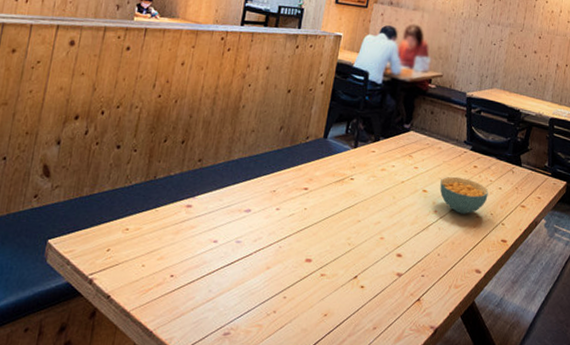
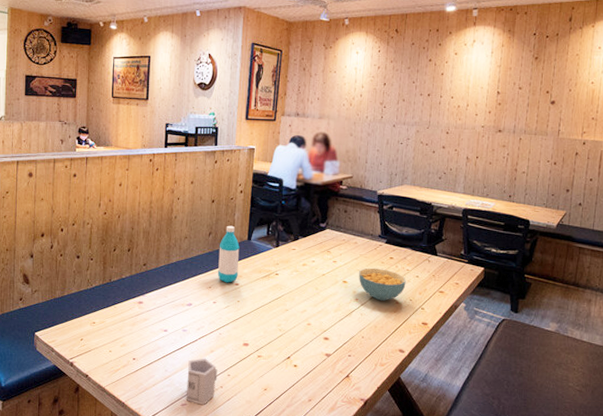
cup: none [231,276,272,334] -> present [187,358,218,405]
water bottle: none [284,120,314,187] -> present [217,225,240,283]

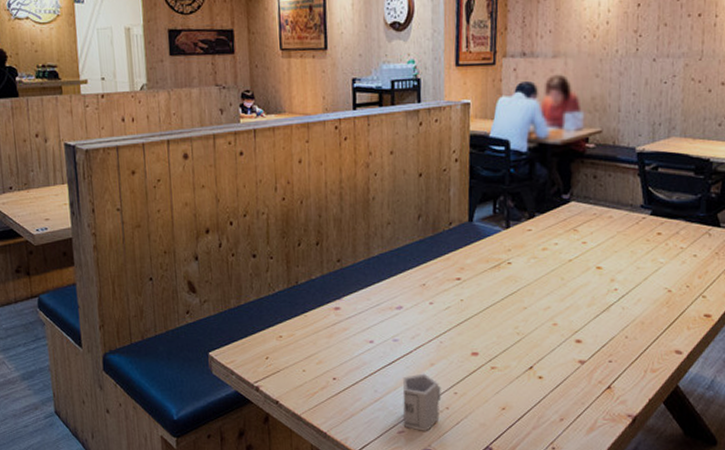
water bottle: present [217,225,240,283] -> none [432,204,459,278]
cereal bowl: present [359,268,406,301] -> none [617,247,680,290]

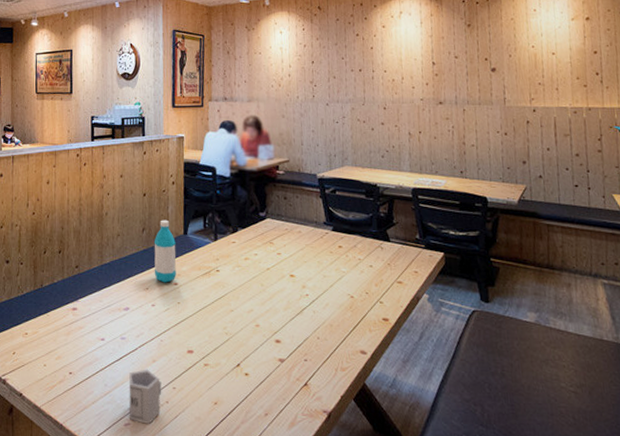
water bottle: none [432,204,459,278] -> present [154,220,176,283]

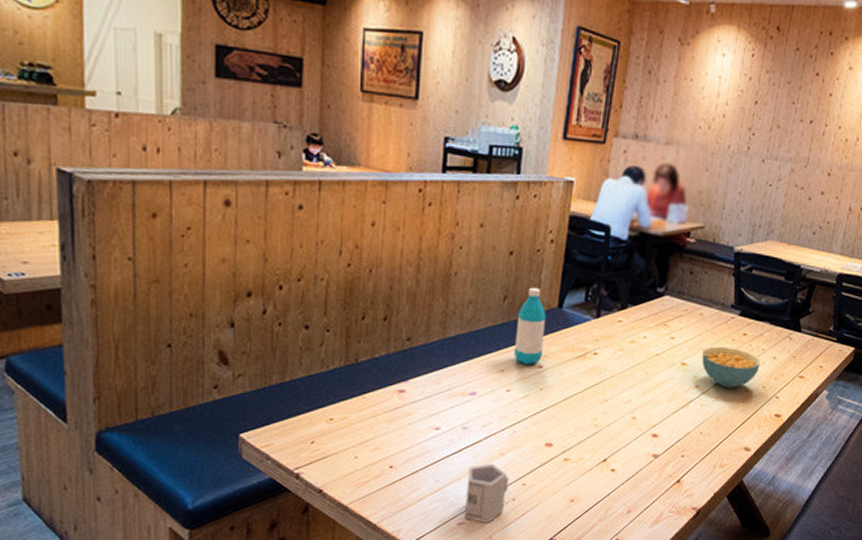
cereal bowl: none [306,258,360,295] -> present [702,346,760,388]

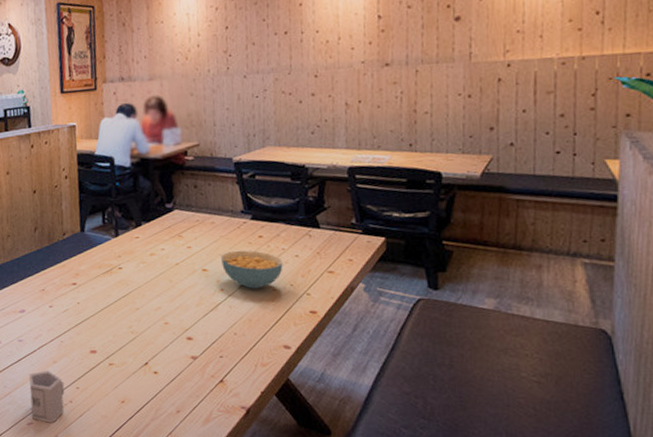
water bottle: present [513,287,547,365] -> none [47,217,75,283]

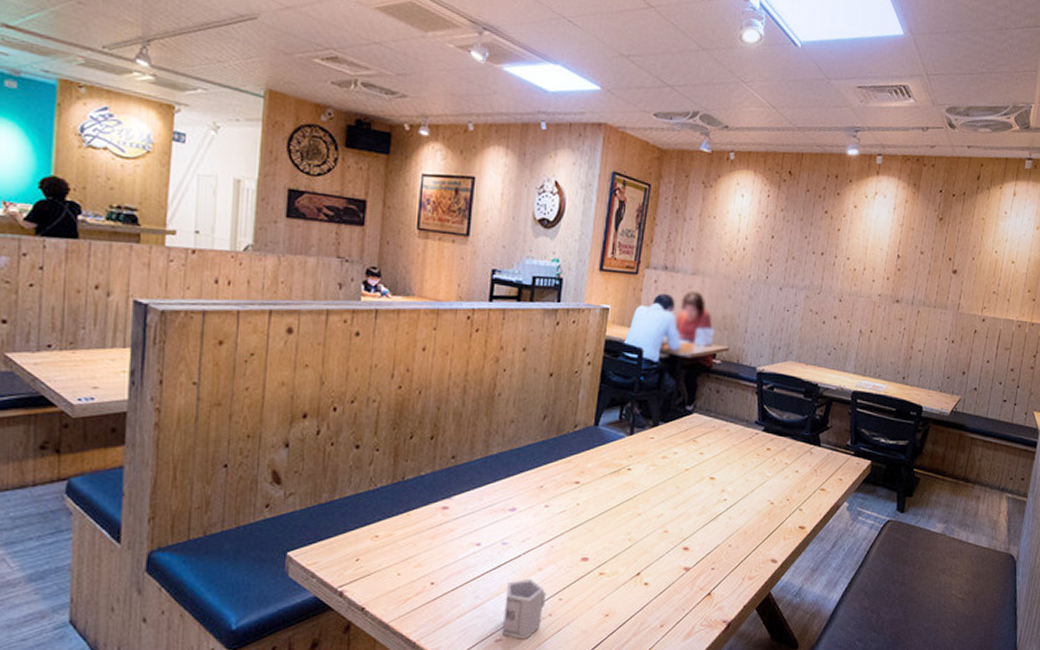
cereal bowl: present [221,250,283,289] -> none [729,461,784,501]

